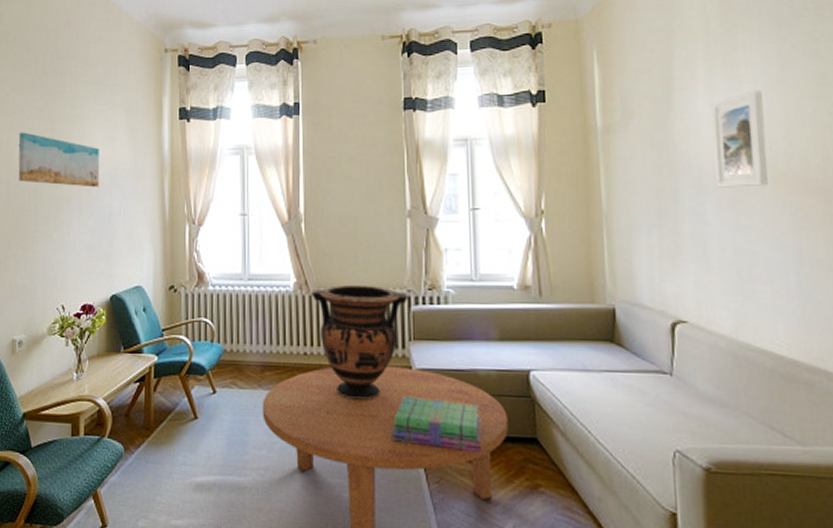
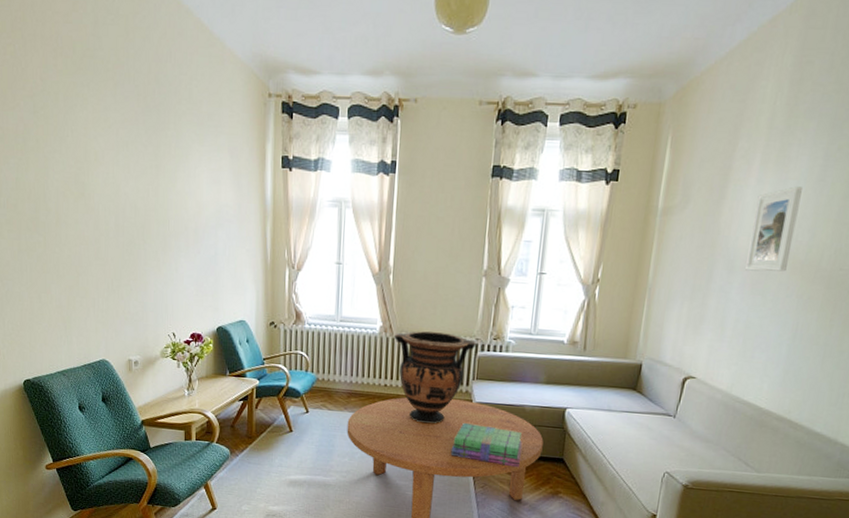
wall art: present [18,132,100,187] -> none [124,167,205,228]

